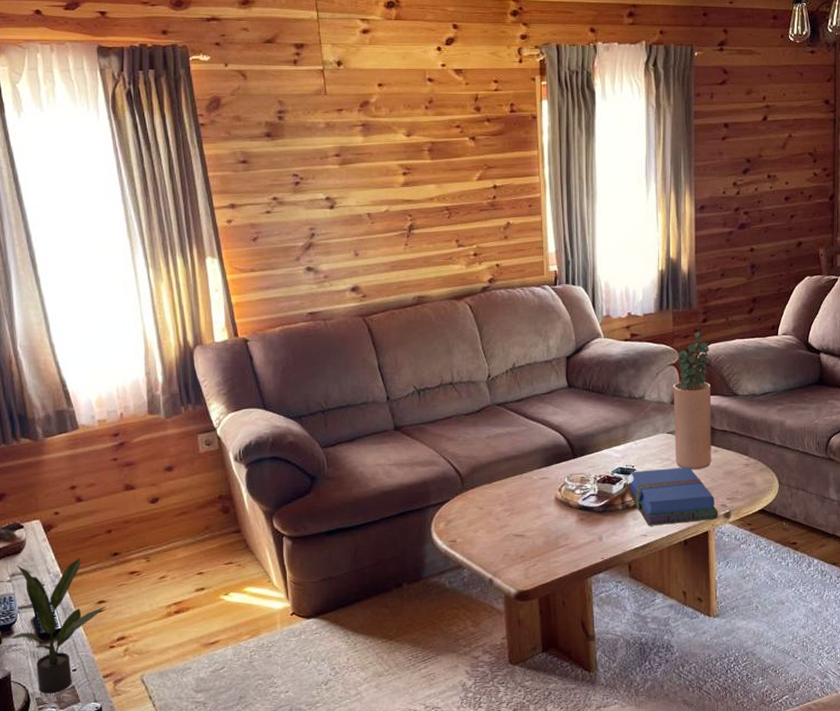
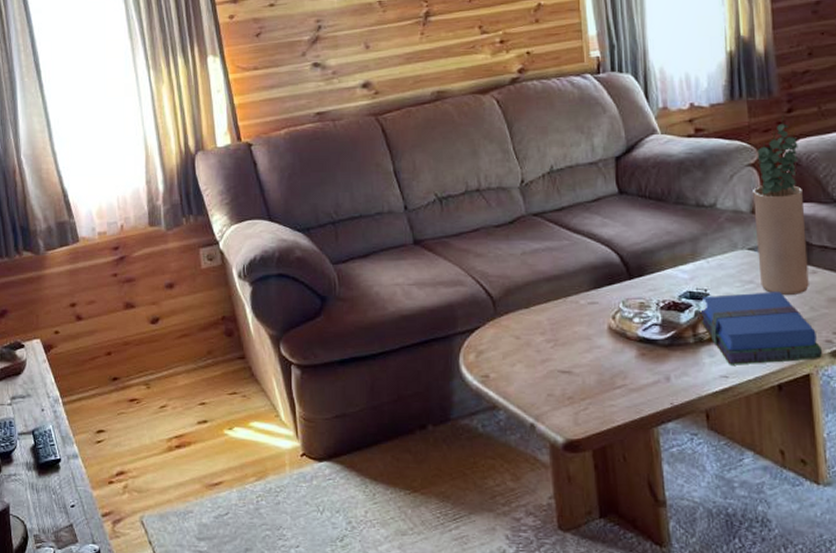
potted plant: present [11,558,106,694] -> none [10,382,106,531]

